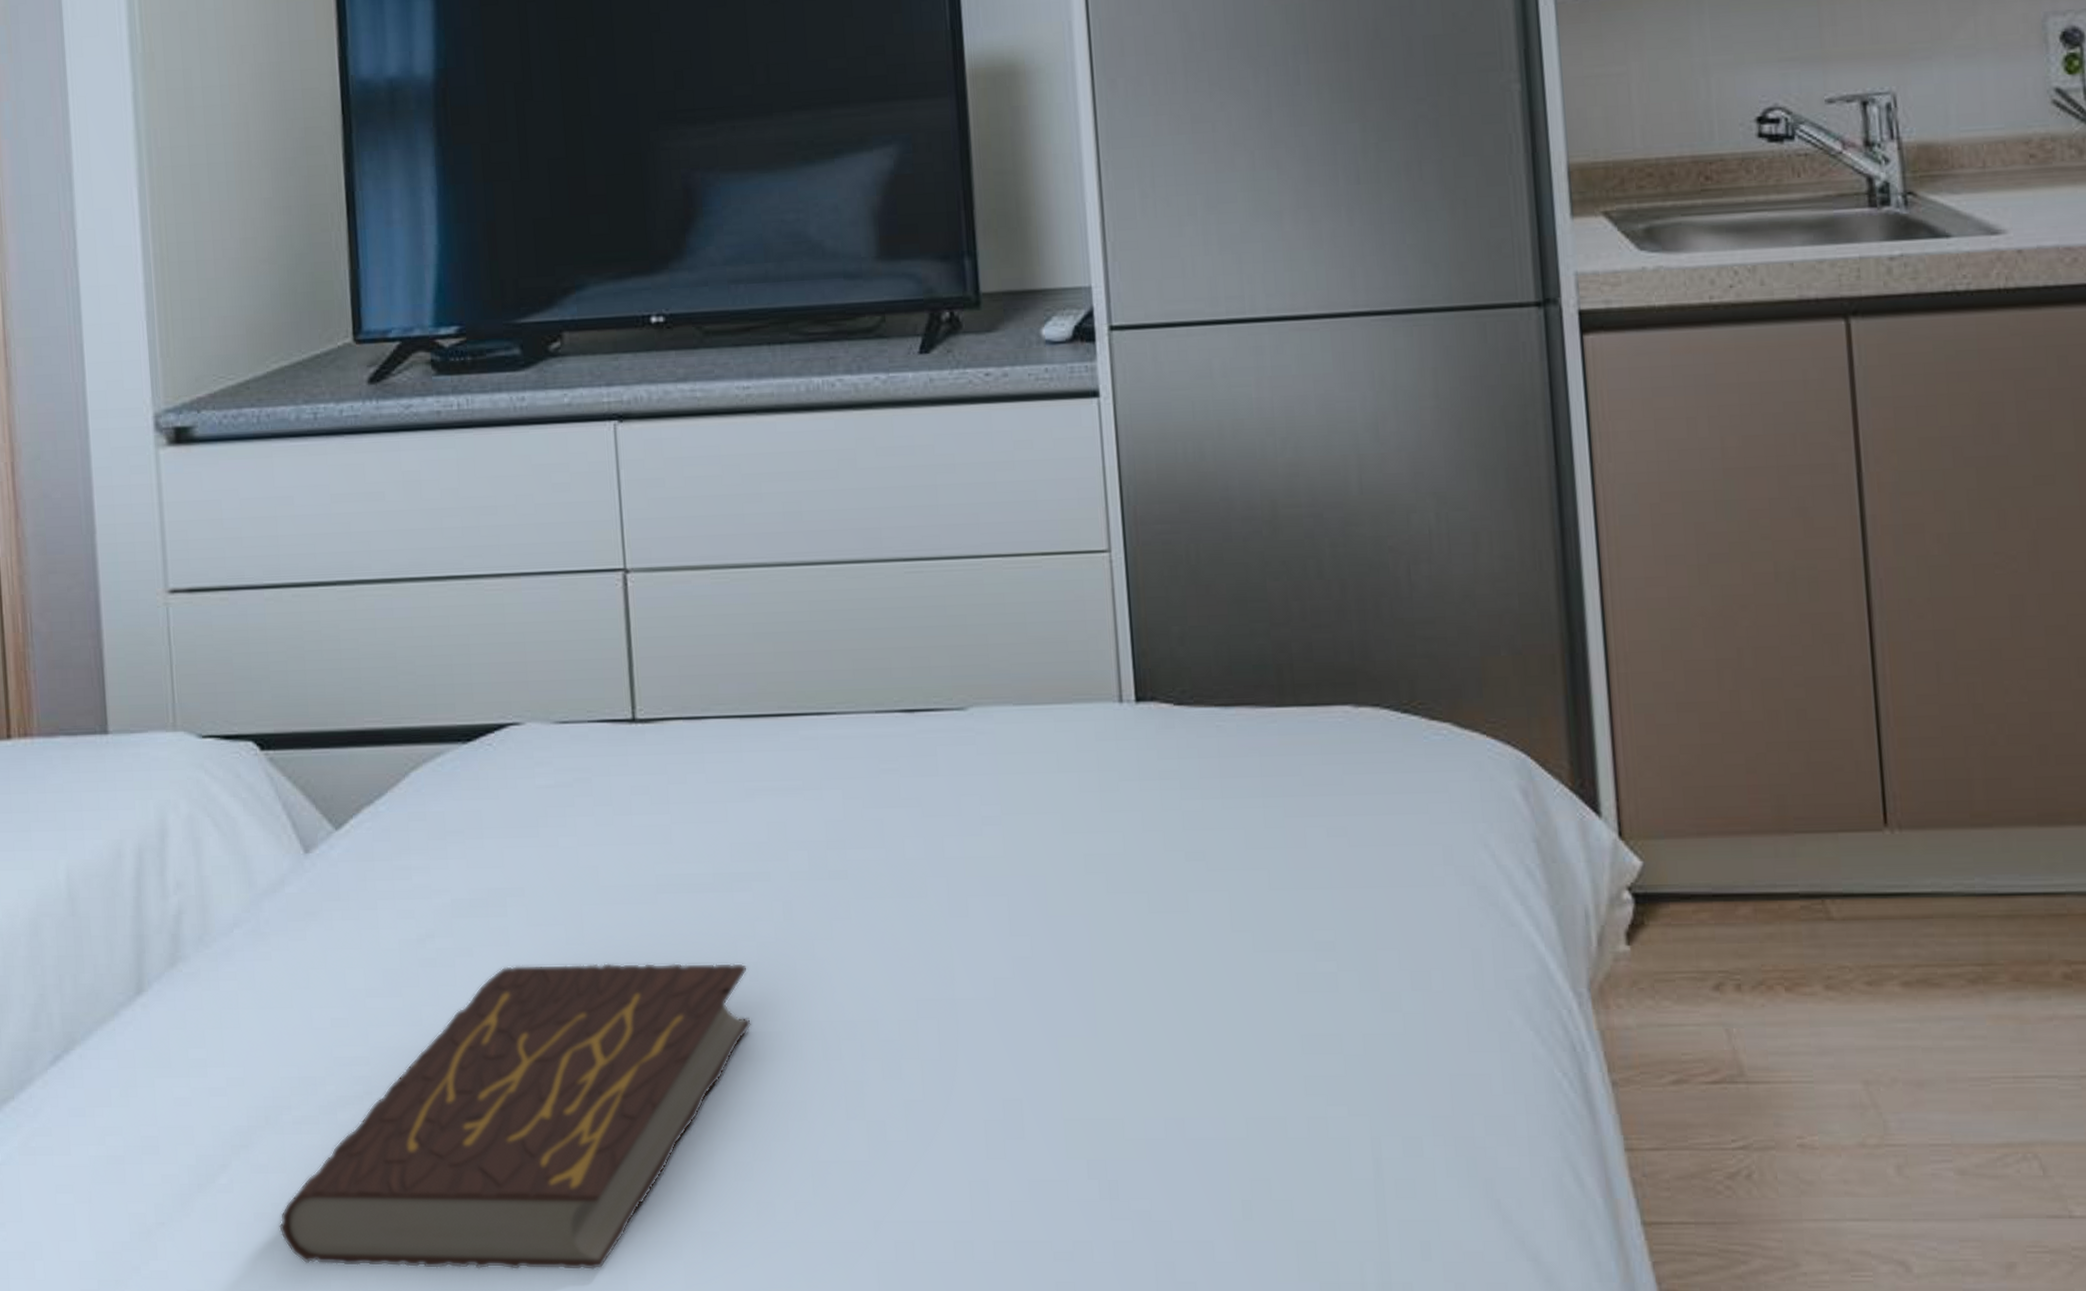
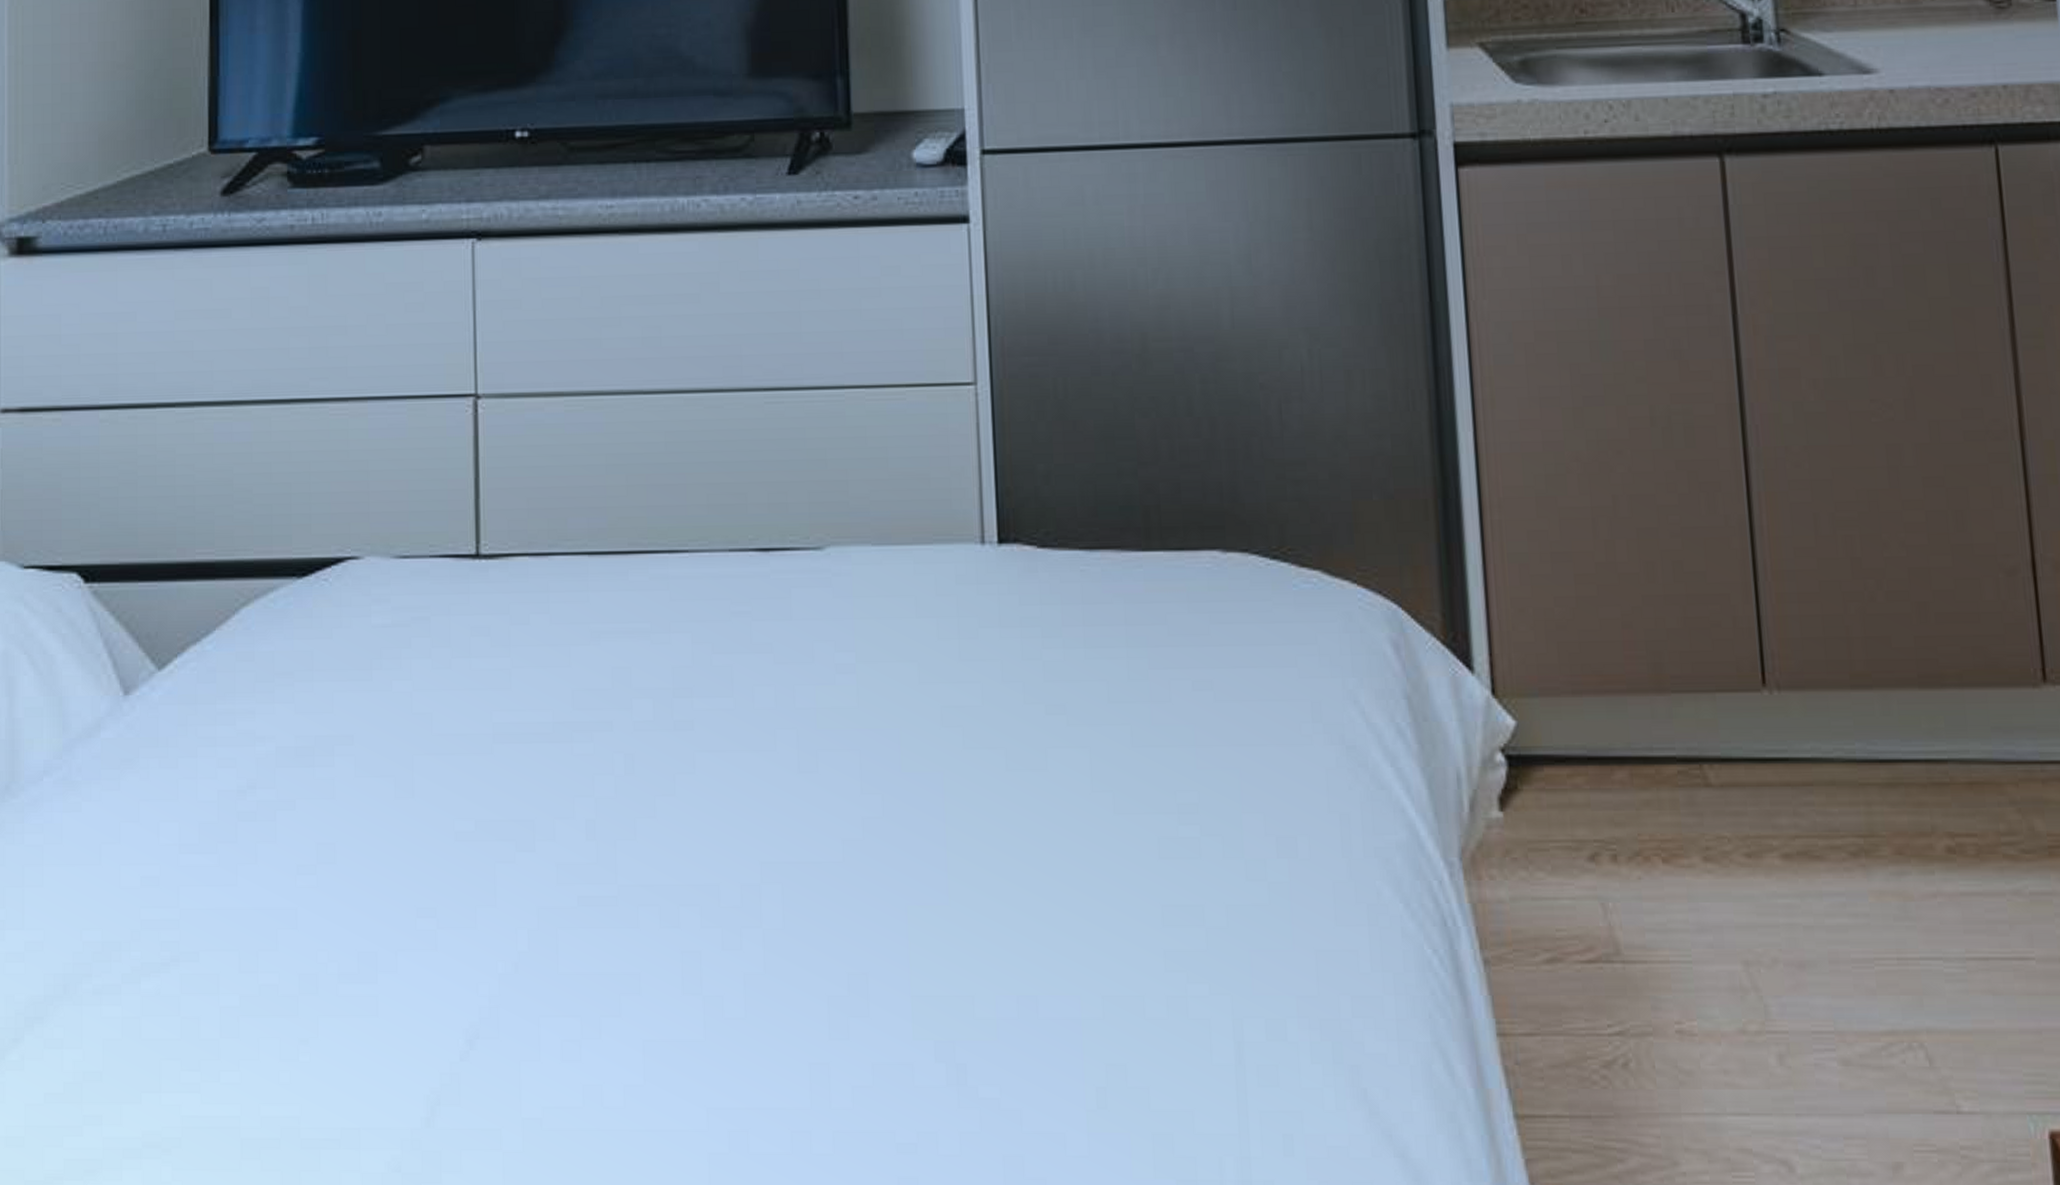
book: present [278,962,752,1271] -> none [69,819,587,1161]

